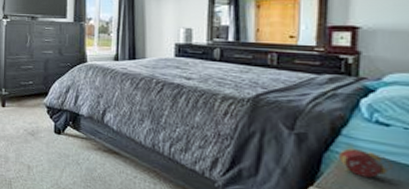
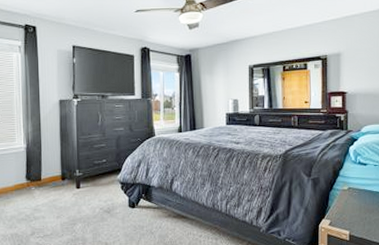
alarm clock: present [337,148,393,178] -> none [338,185,369,205]

